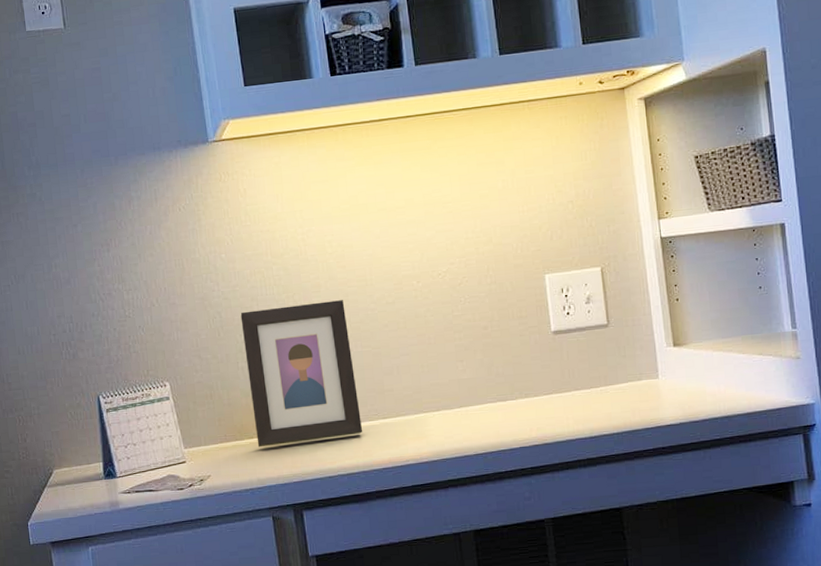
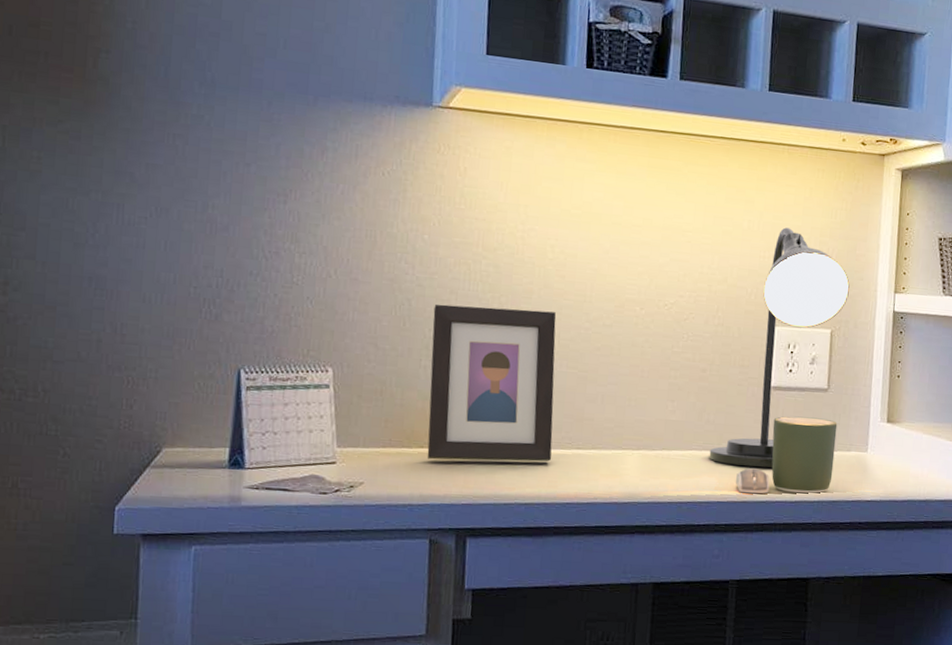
desk lamp: none [504,179,613,412] -> present [709,227,850,468]
computer mouse: none [533,410,568,436] -> present [735,467,770,494]
mug: none [560,353,628,429] -> present [771,416,838,494]

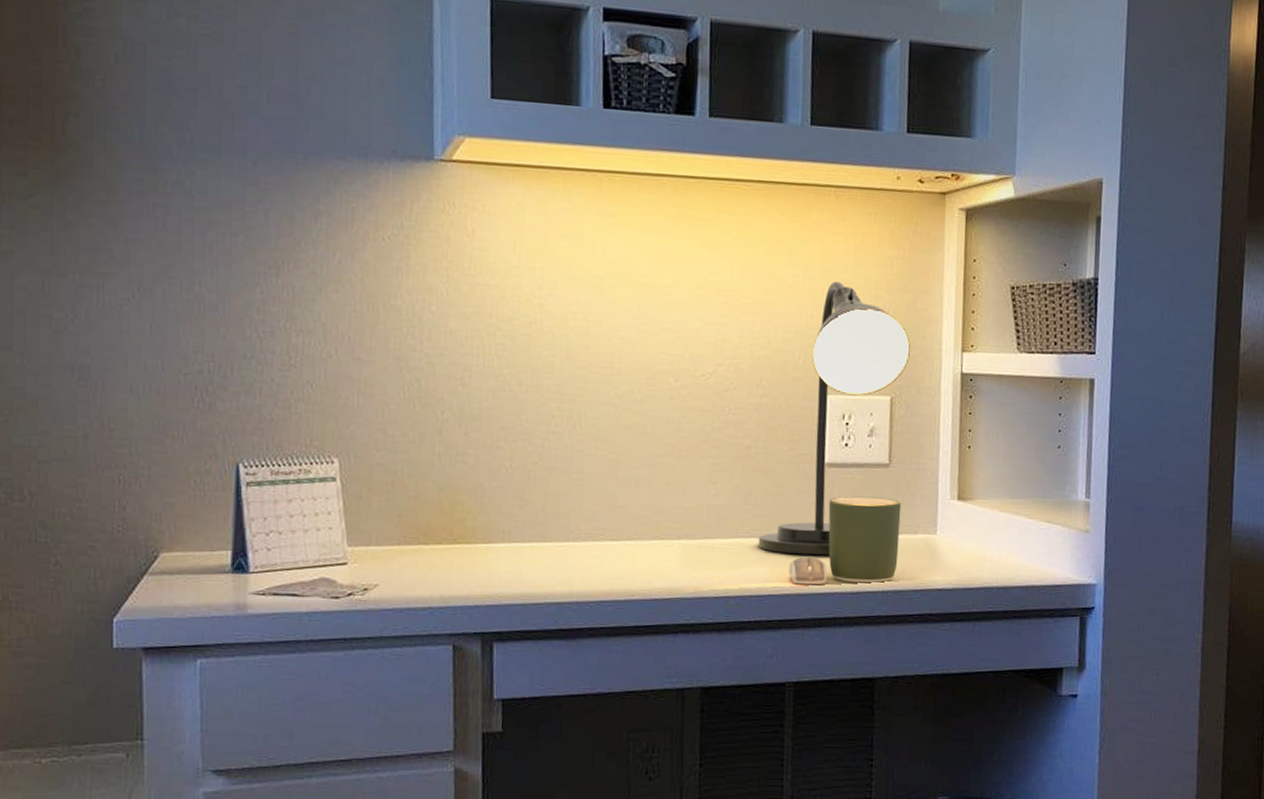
picture frame: present [427,304,557,462] -> none [445,383,583,557]

